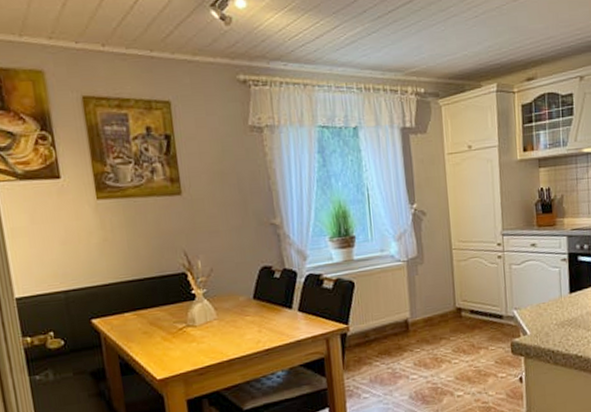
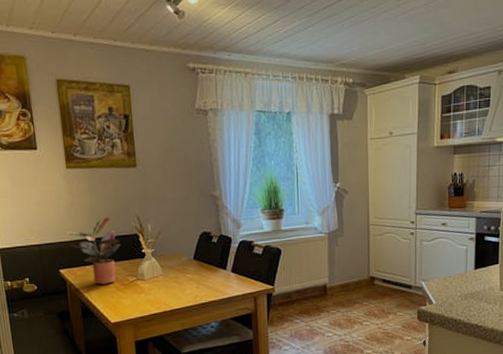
potted plant: none [97,253,165,335] -> present [65,216,121,285]

